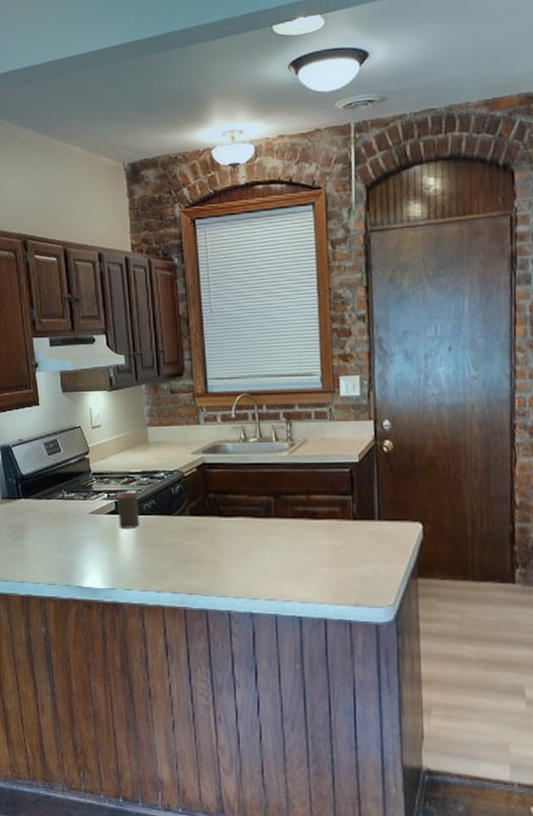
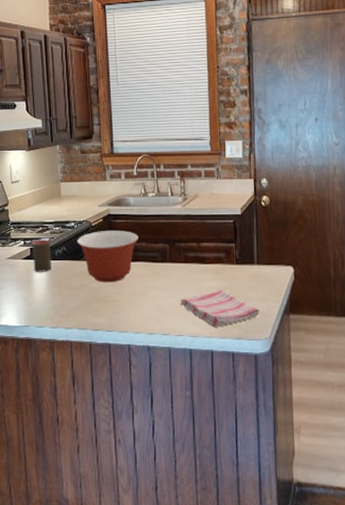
mixing bowl: none [167,481,238,541] -> present [77,231,138,283]
dish towel: none [287,548,382,593] -> present [180,289,260,328]

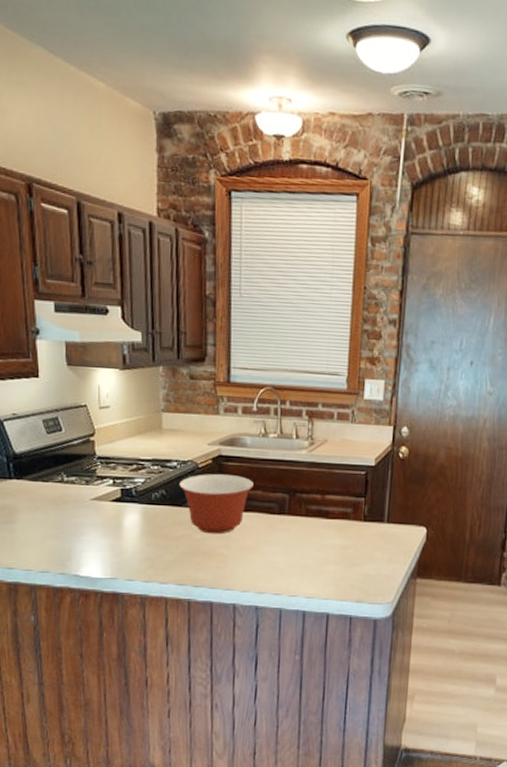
cup: present [32,240,51,272] -> none [123,479,147,518]
dish towel: present [180,289,260,328] -> none [296,547,385,589]

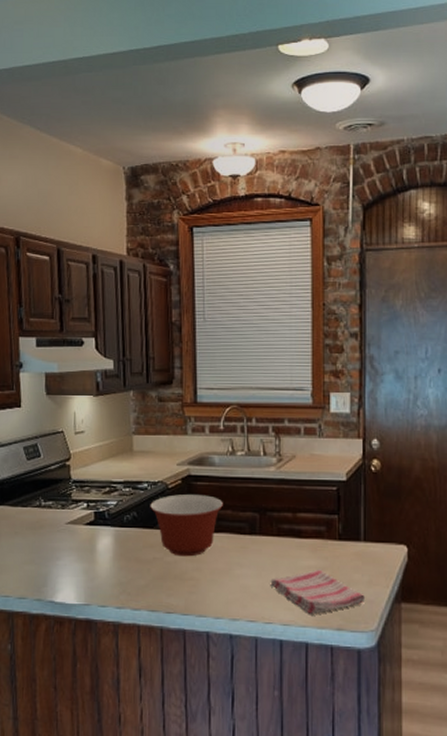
dish towel: none [296,547,385,589] -> present [270,569,366,615]

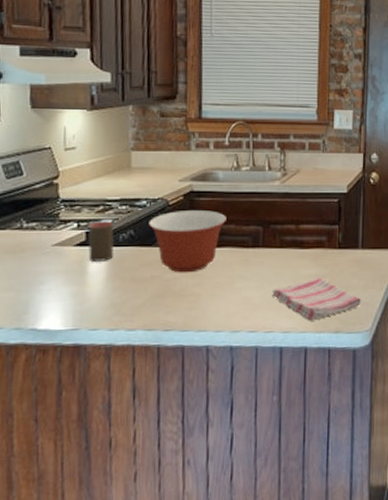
cup: none [96,502,119,541] -> present [88,221,114,262]

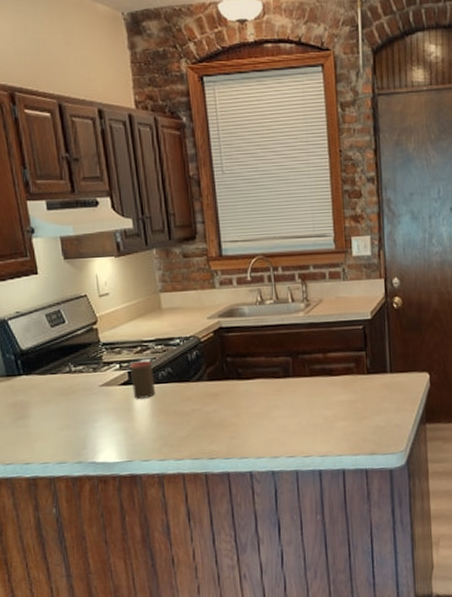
mixing bowl: present [149,210,226,273] -> none [184,345,256,406]
dish towel: present [272,277,362,321] -> none [306,402,395,445]

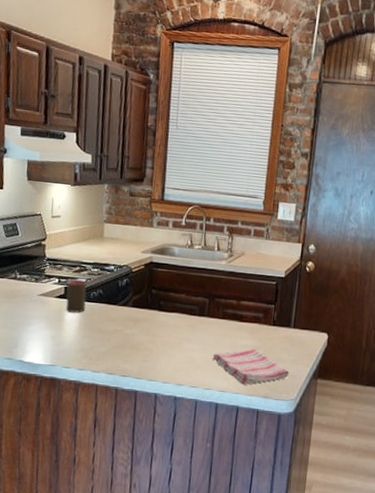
dish towel: none [306,402,395,445] -> present [212,348,290,385]

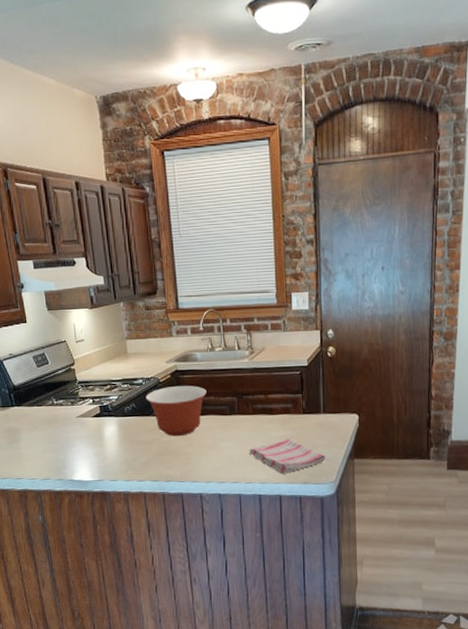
cup: present [65,279,87,313] -> none [101,397,122,429]
mixing bowl: none [115,277,179,331] -> present [146,385,207,437]

